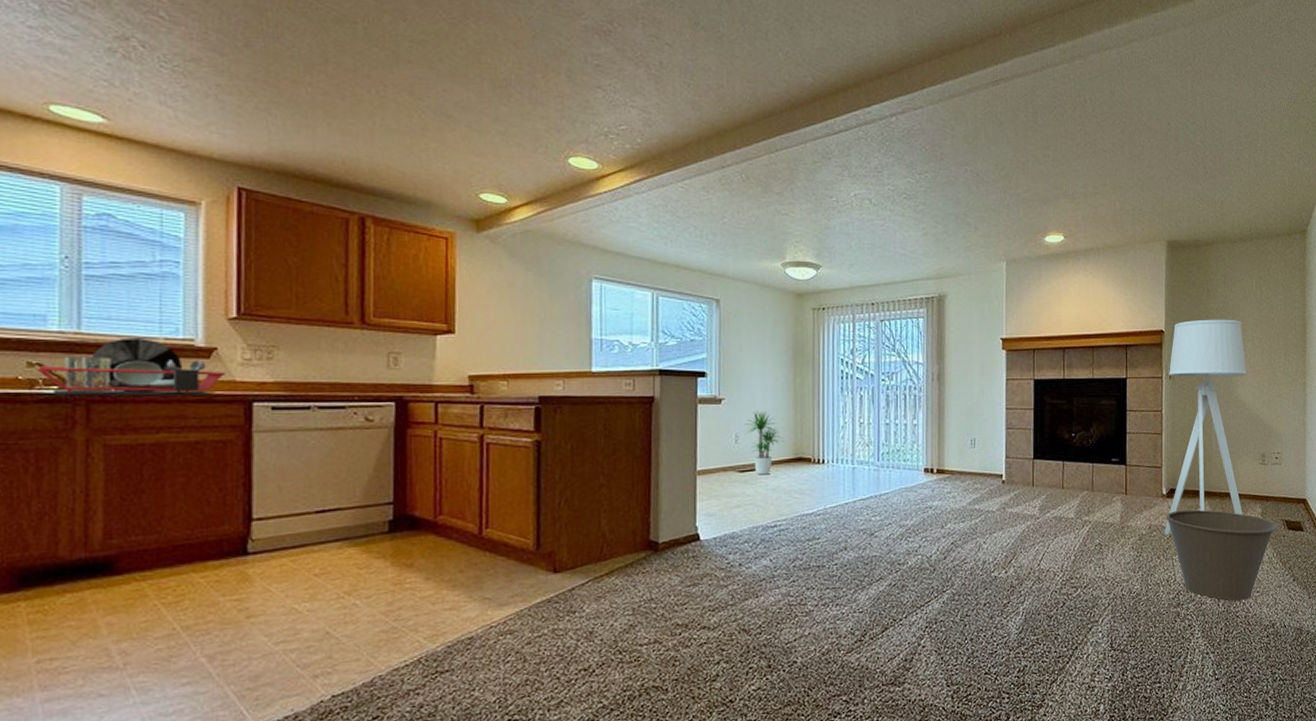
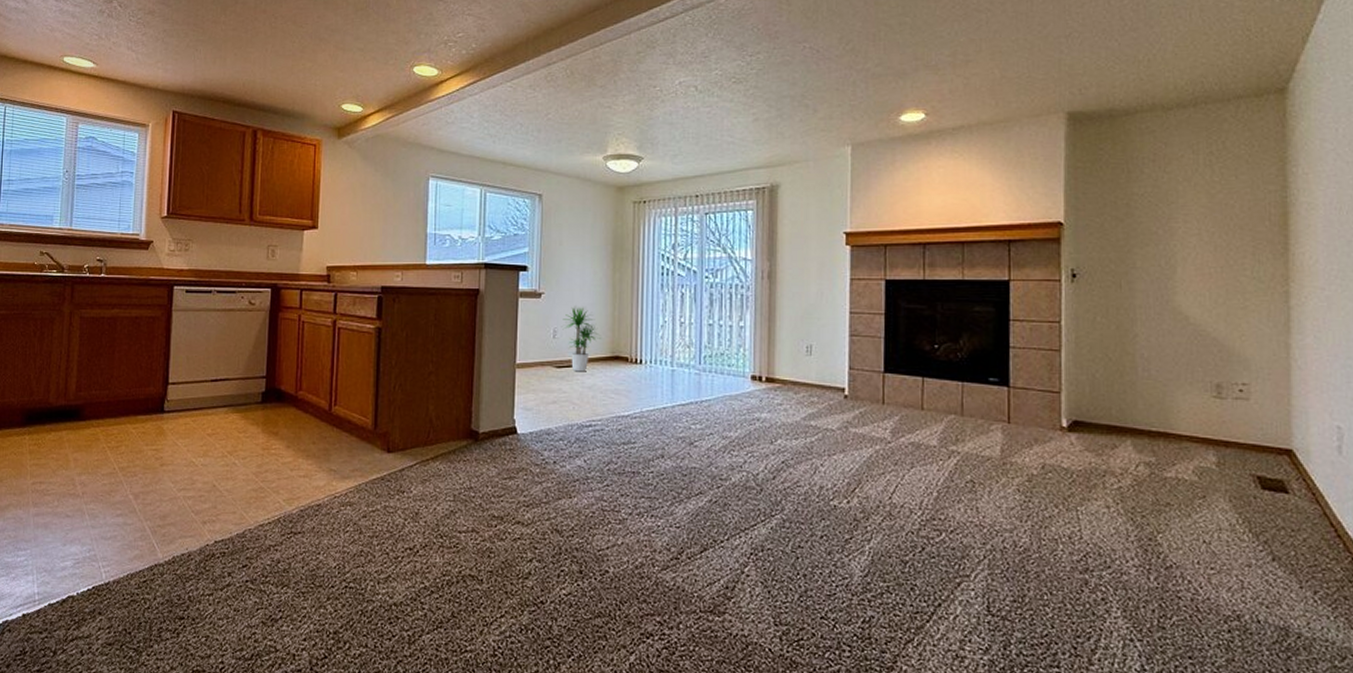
dish rack: present [37,337,226,397] -> none [46,232,158,281]
floor lamp: present [1164,319,1247,535] -> none [1065,207,1190,479]
basket: present [1166,509,1278,601] -> none [1067,449,1244,577]

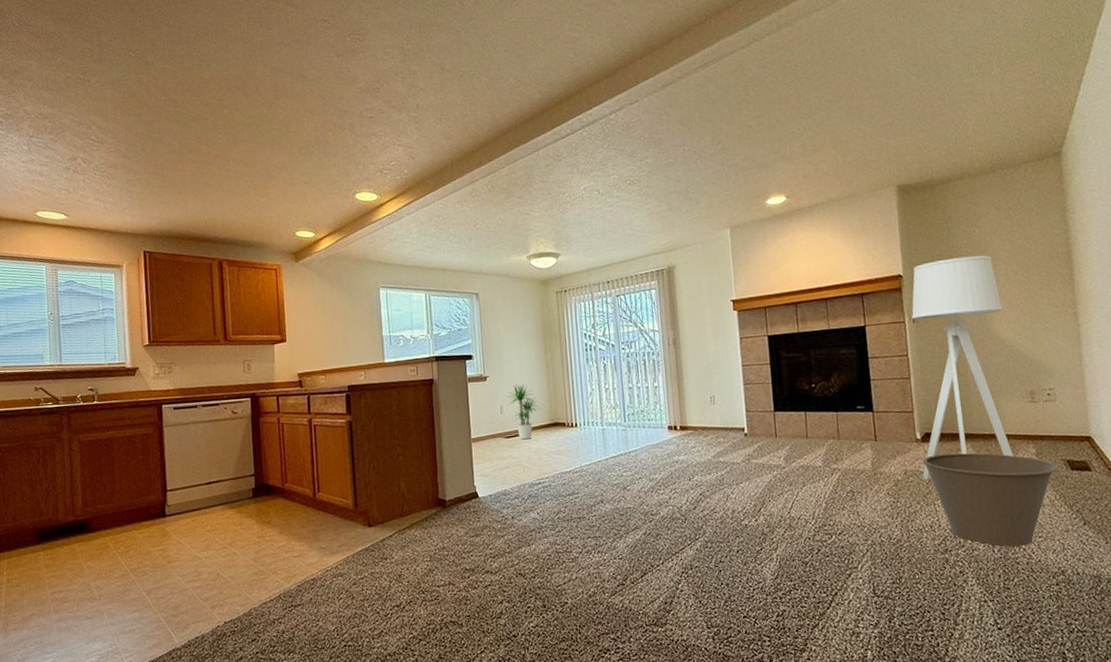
floor lamp: none [1065,207,1190,479] -> present [911,255,1014,480]
basket: none [1067,449,1244,577] -> present [923,452,1058,547]

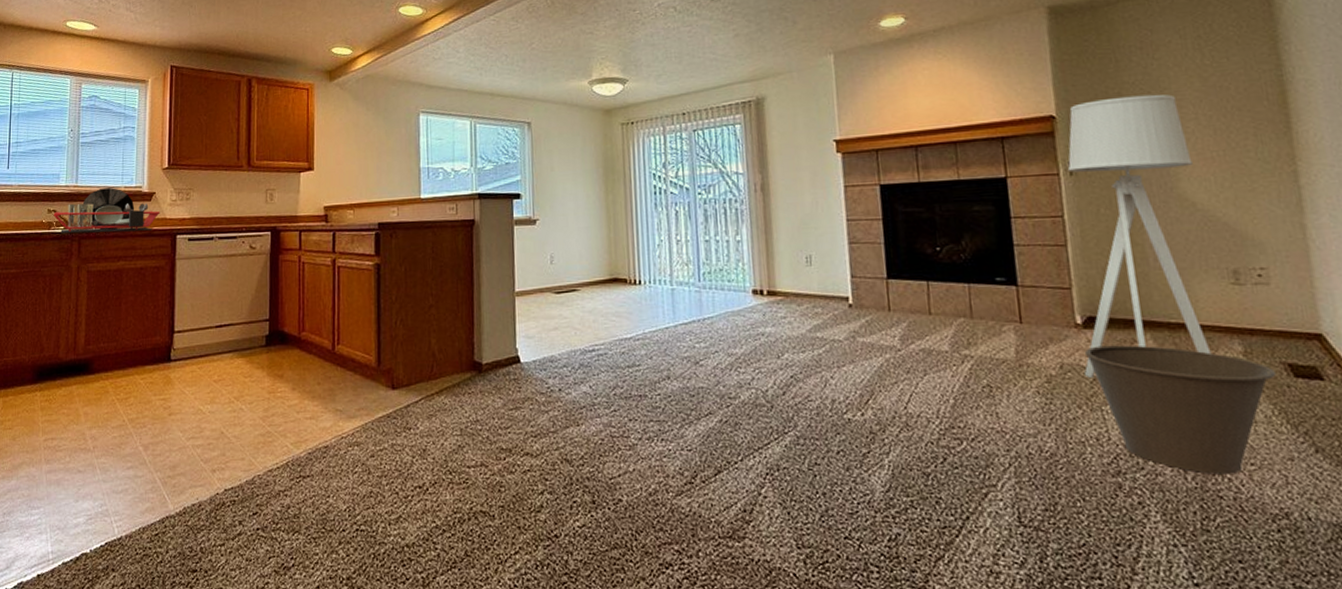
dish rack: none [40,364,145,409] -> present [53,187,161,234]
potted plant: present [506,384,541,440] -> none [558,230,598,297]

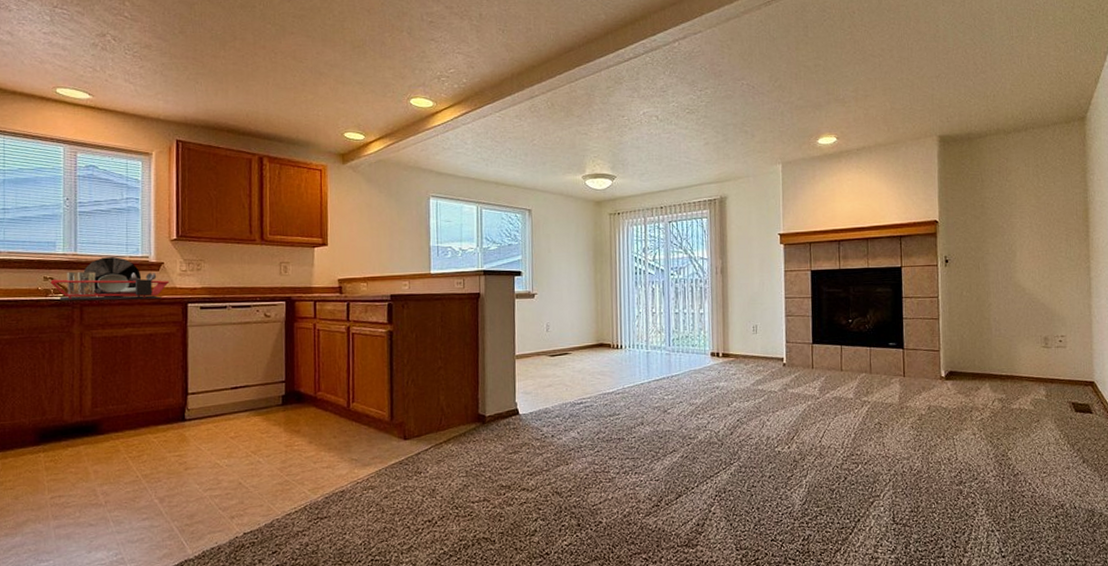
floor lamp: present [1067,94,1212,378] -> none [943,207,1026,416]
basket: present [1085,345,1276,474] -> none [946,391,1064,481]

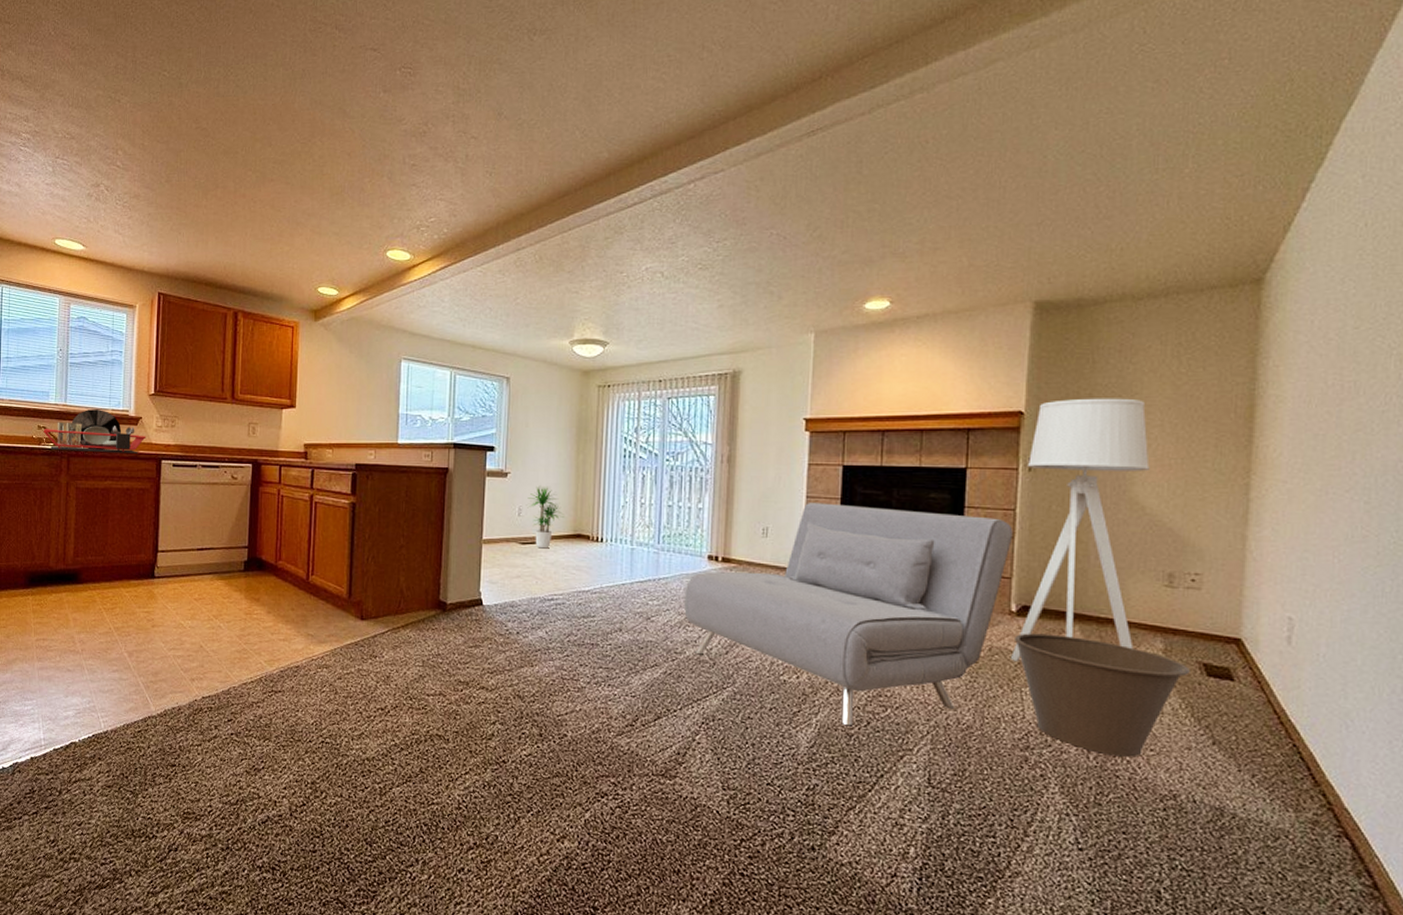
potted plant: none [553,303,587,359] -> present [526,485,564,549]
sofa: none [694,302,938,483] -> present [684,503,1013,727]
floor lamp: none [943,207,1026,416] -> present [1011,398,1150,661]
basket: none [946,391,1064,481] -> present [1015,633,1190,757]

